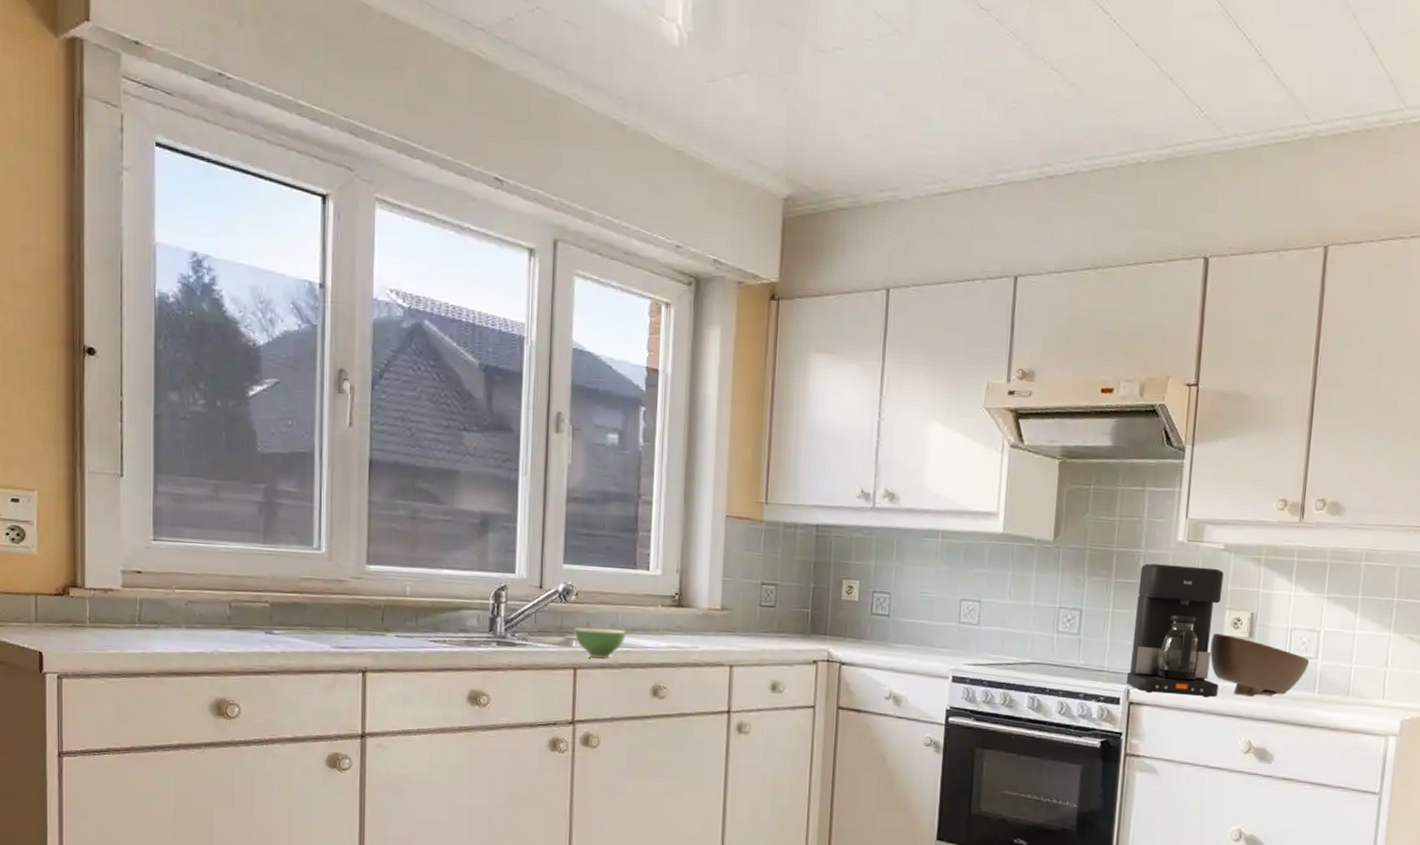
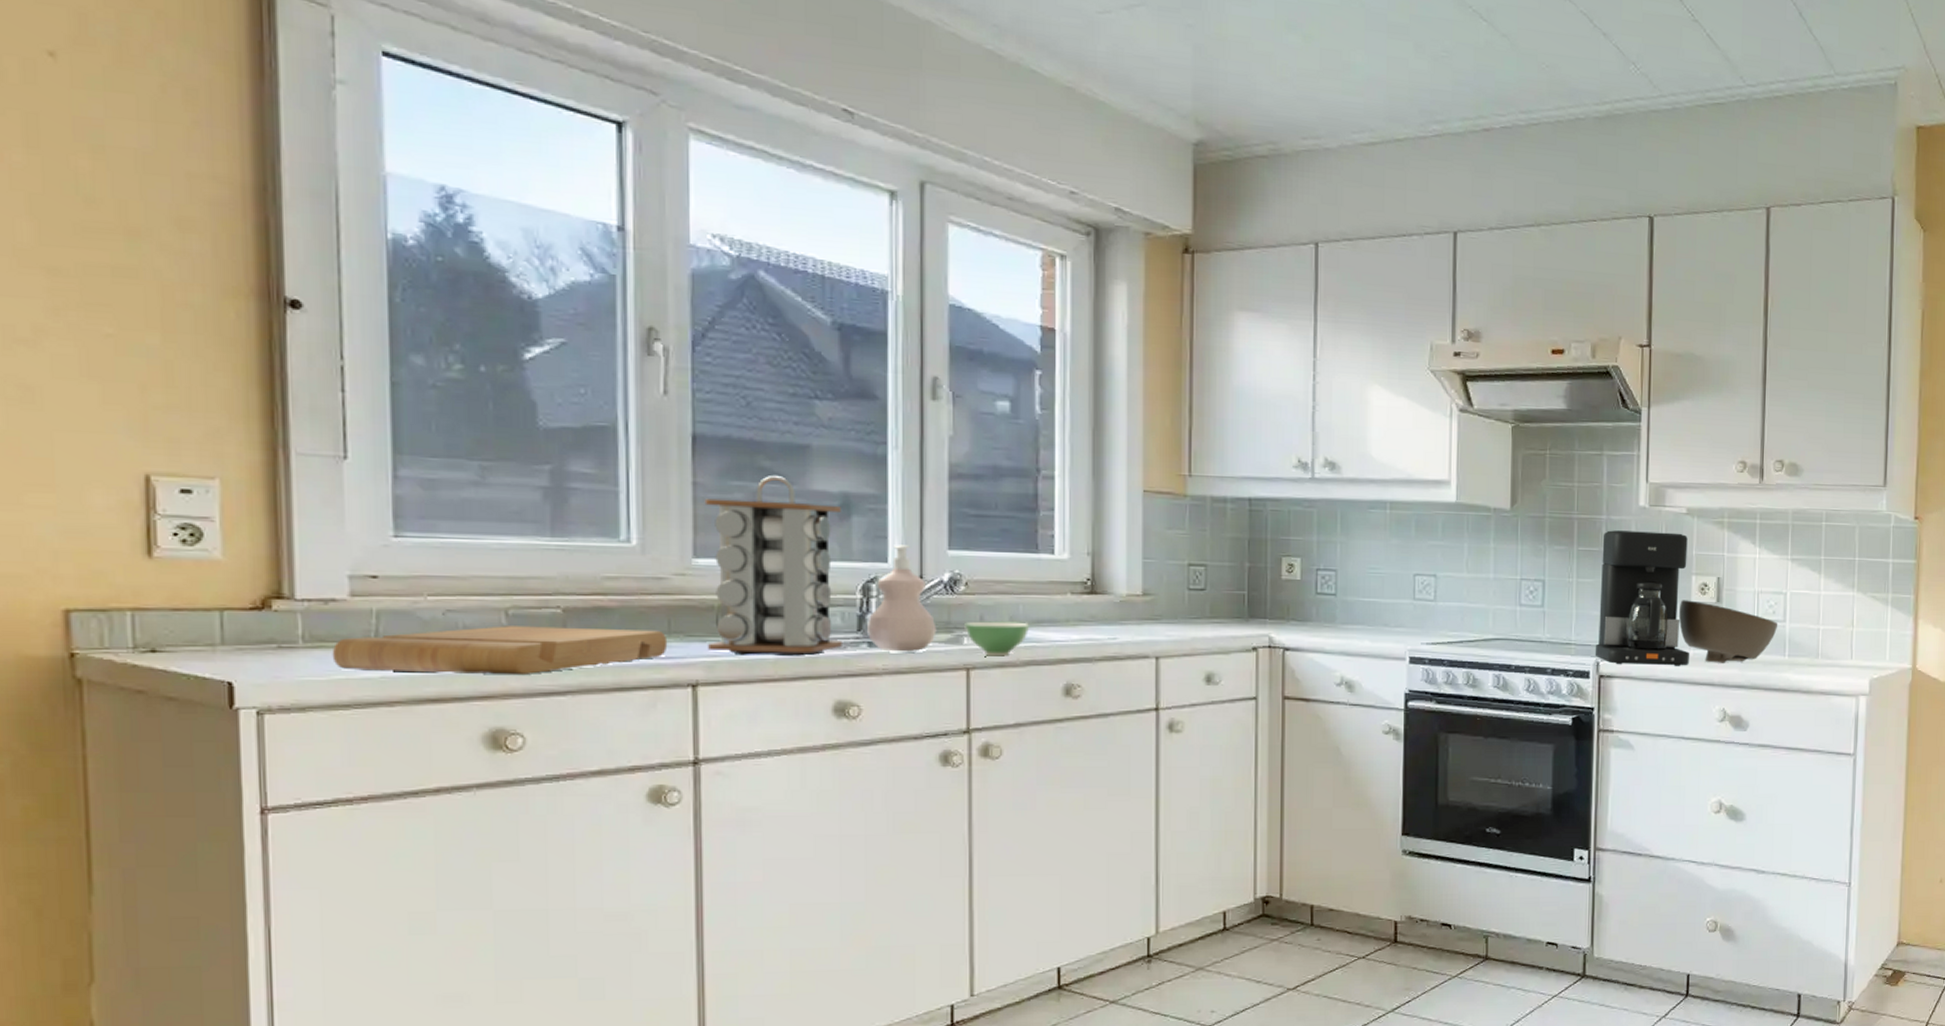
cutting board: none [109,615,346,656] -> present [332,626,668,674]
spice rack: none [374,495,480,650] -> present [704,474,842,656]
soap bottle: none [497,558,552,652] -> present [867,545,937,652]

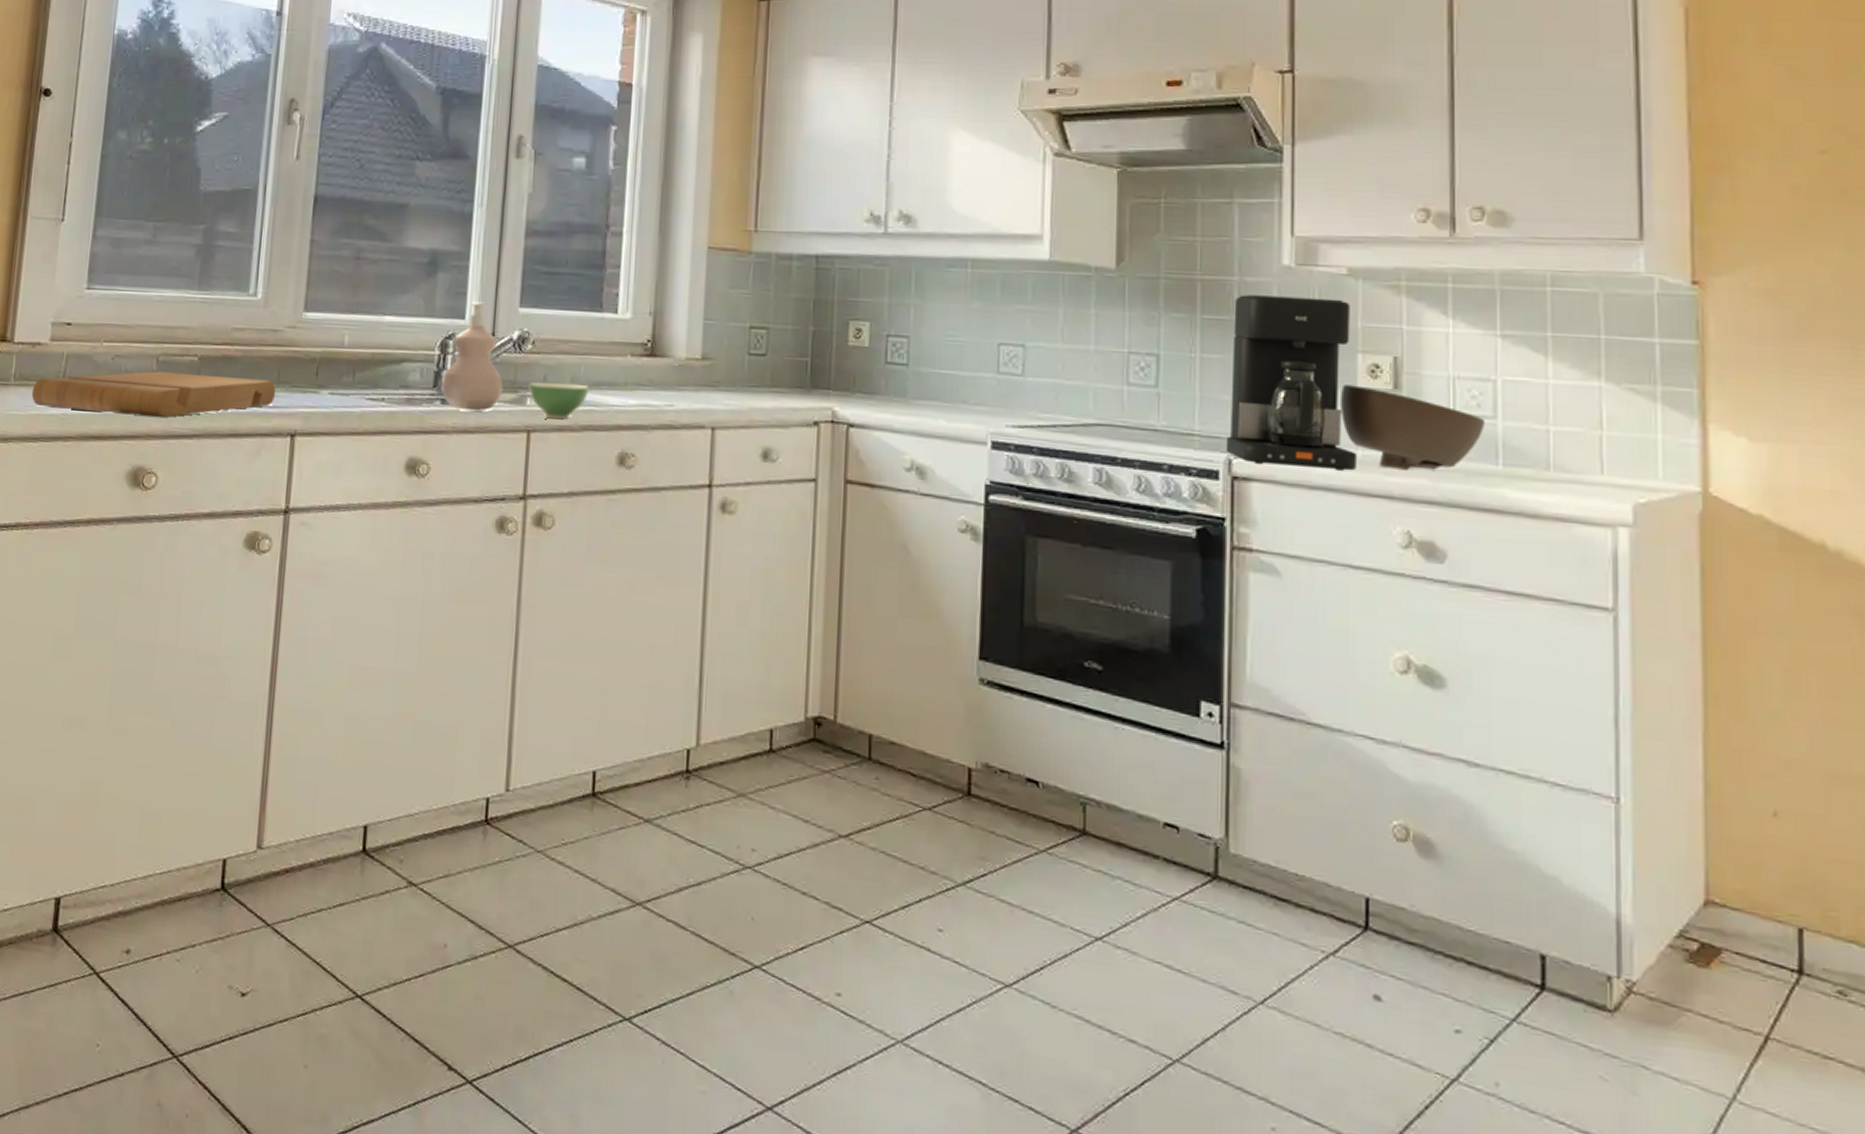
spice rack: present [704,474,842,656] -> none [306,232,429,410]

